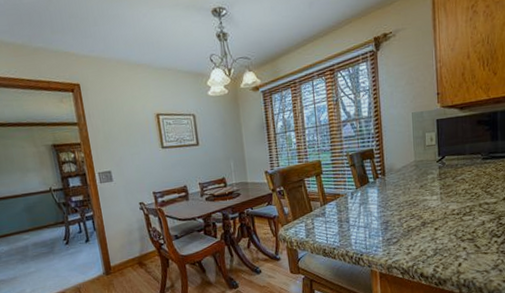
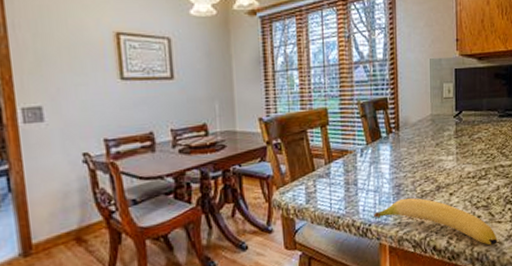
banana: none [365,232,484,274] -> present [374,197,498,246]

